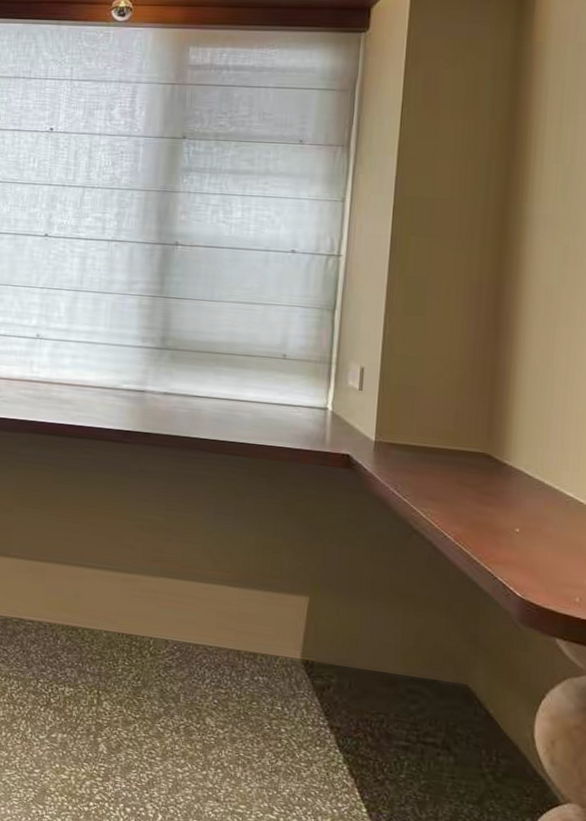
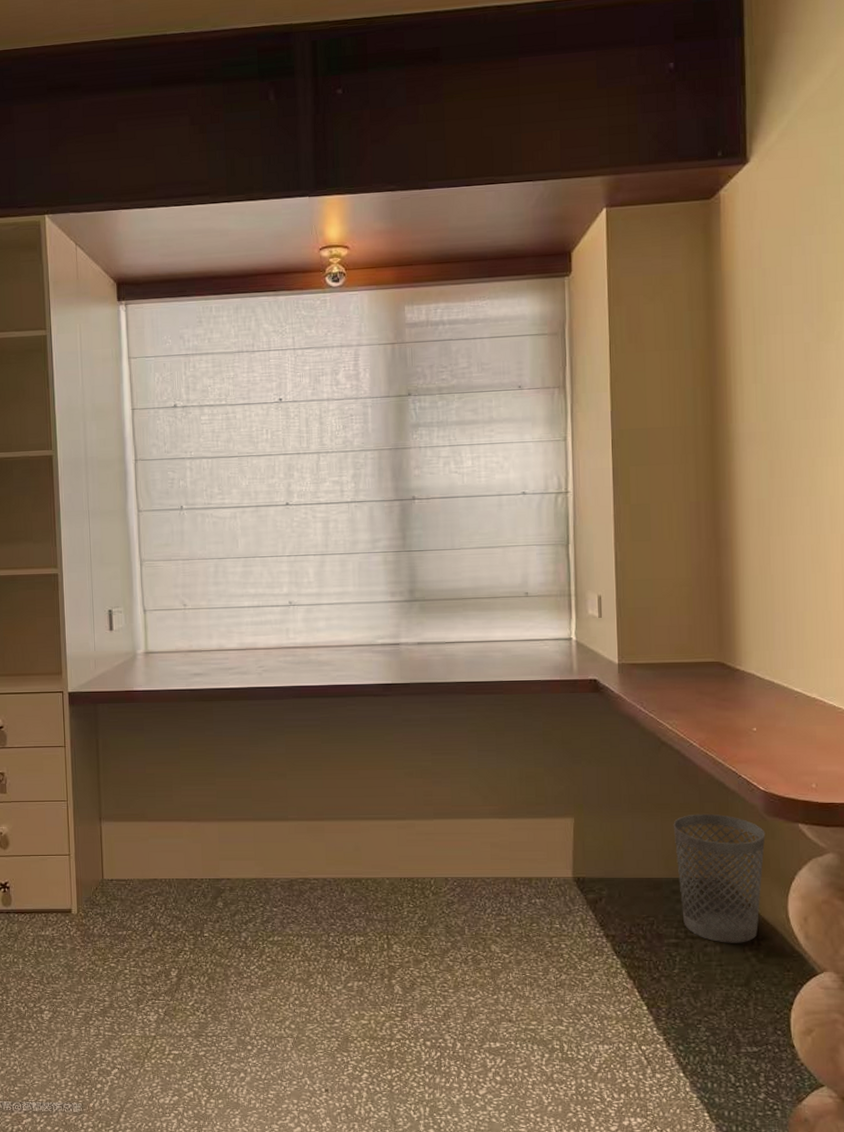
wastebasket: none [416,611,518,758] -> present [673,813,766,943]

